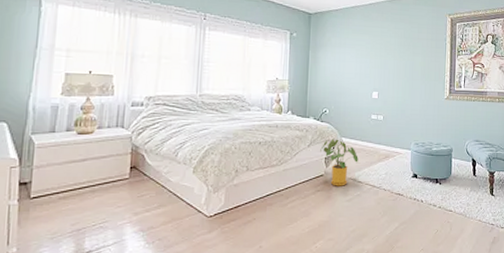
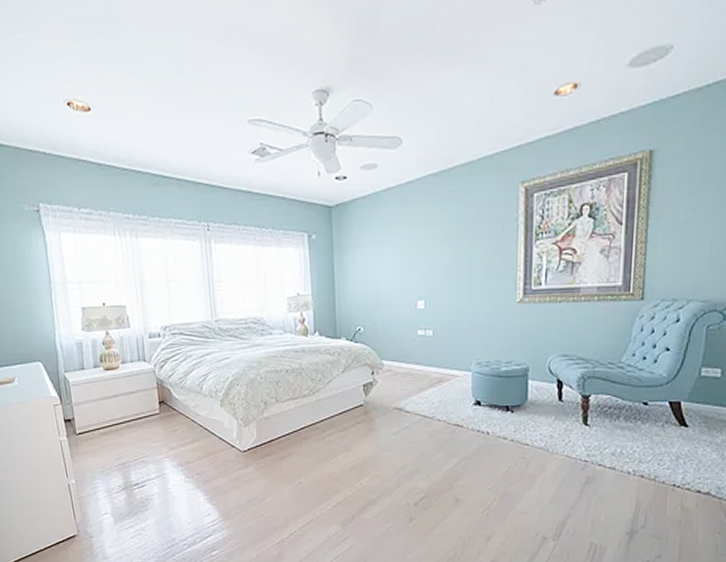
house plant: present [320,139,358,186] -> none [357,362,404,417]

